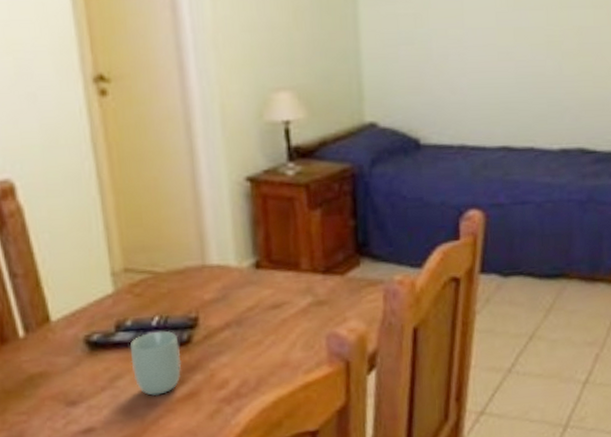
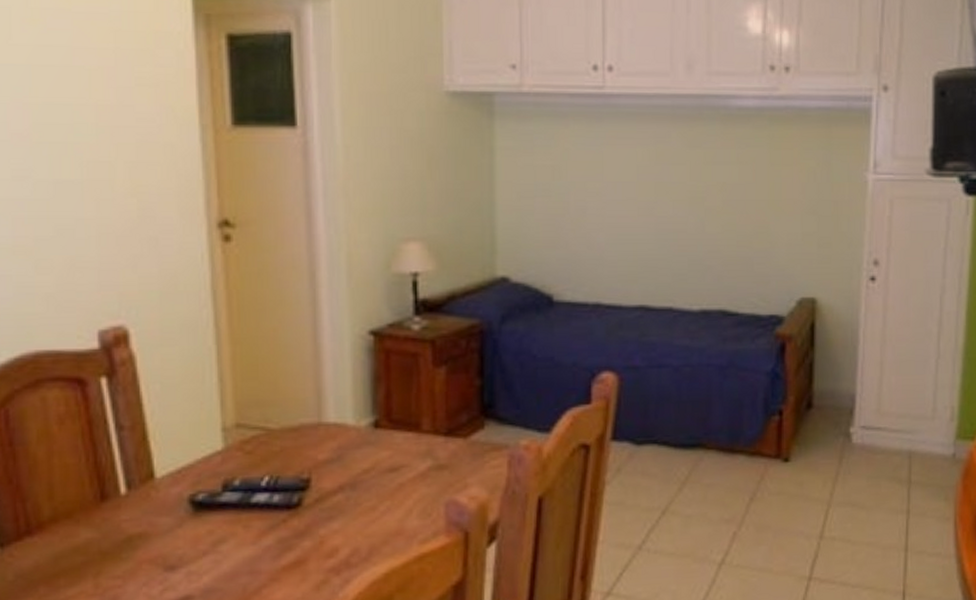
cup: present [129,331,182,396] -> none [236,492,290,563]

